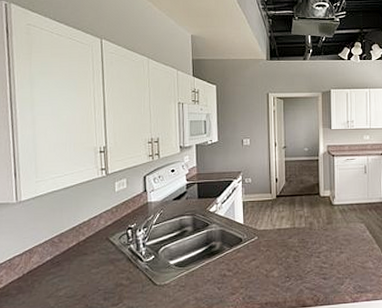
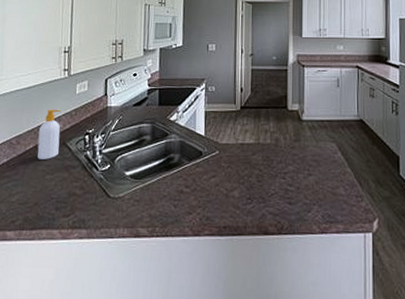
soap bottle: none [80,207,103,255] -> present [37,109,61,160]

